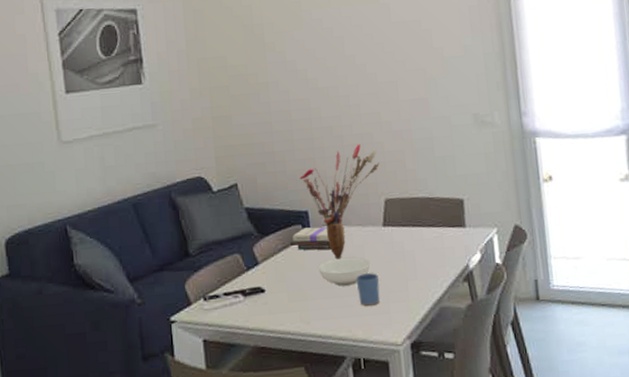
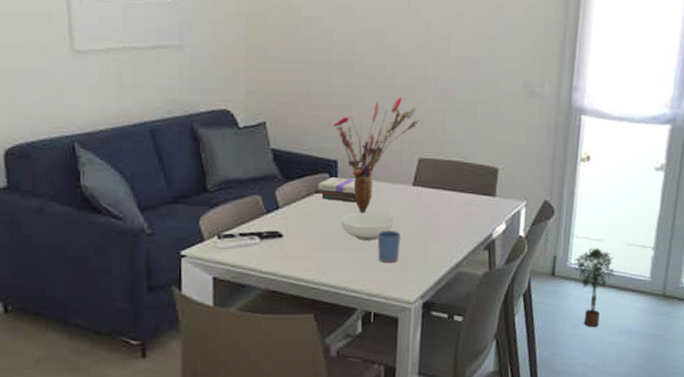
potted tree: none [556,267,602,350] -> present [573,248,615,327]

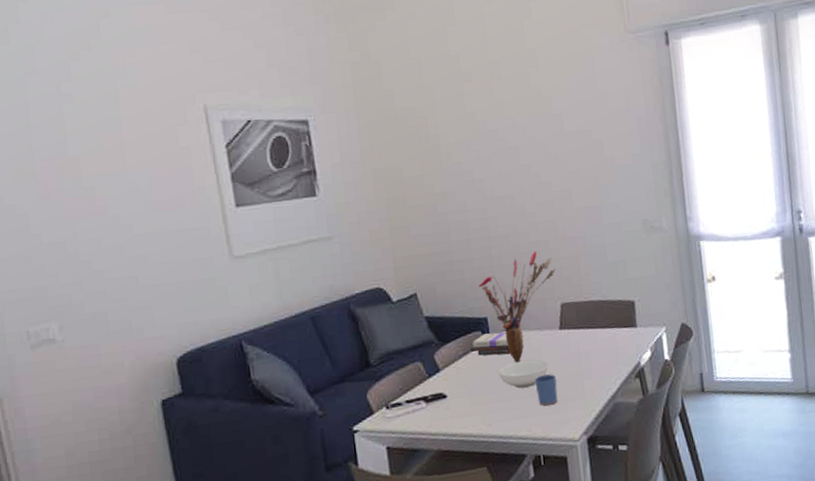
potted tree: present [573,248,615,327] -> none [719,359,759,435]

